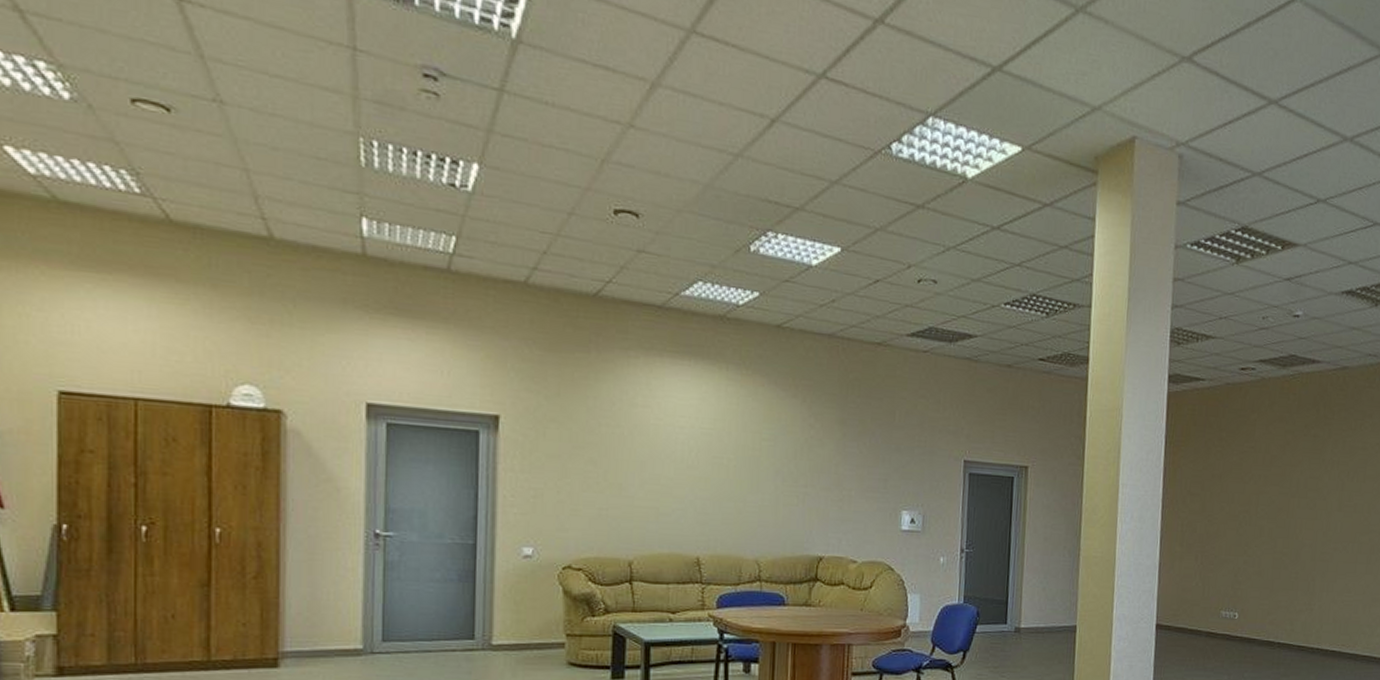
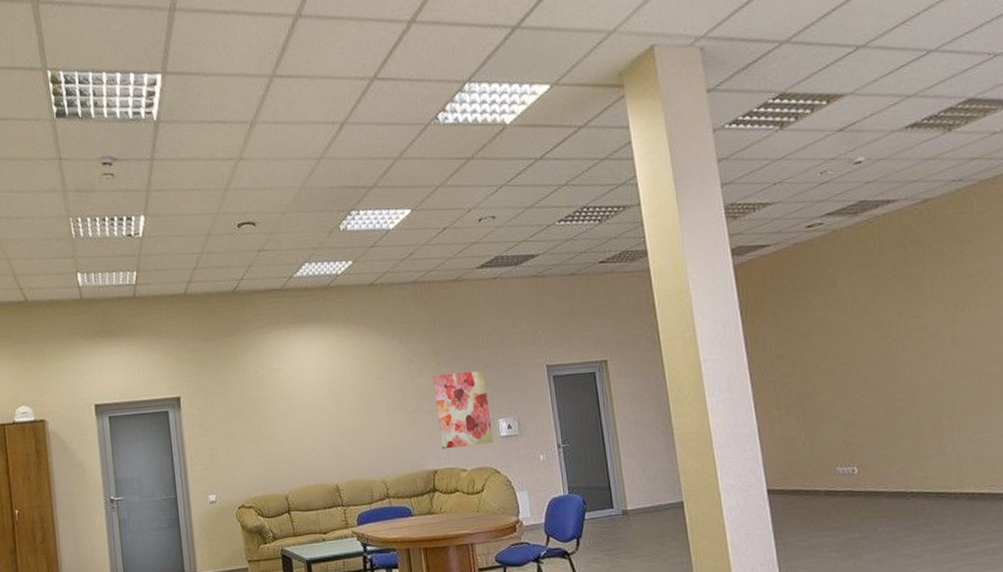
wall art: none [831,447,895,537] -> present [432,371,493,449]

